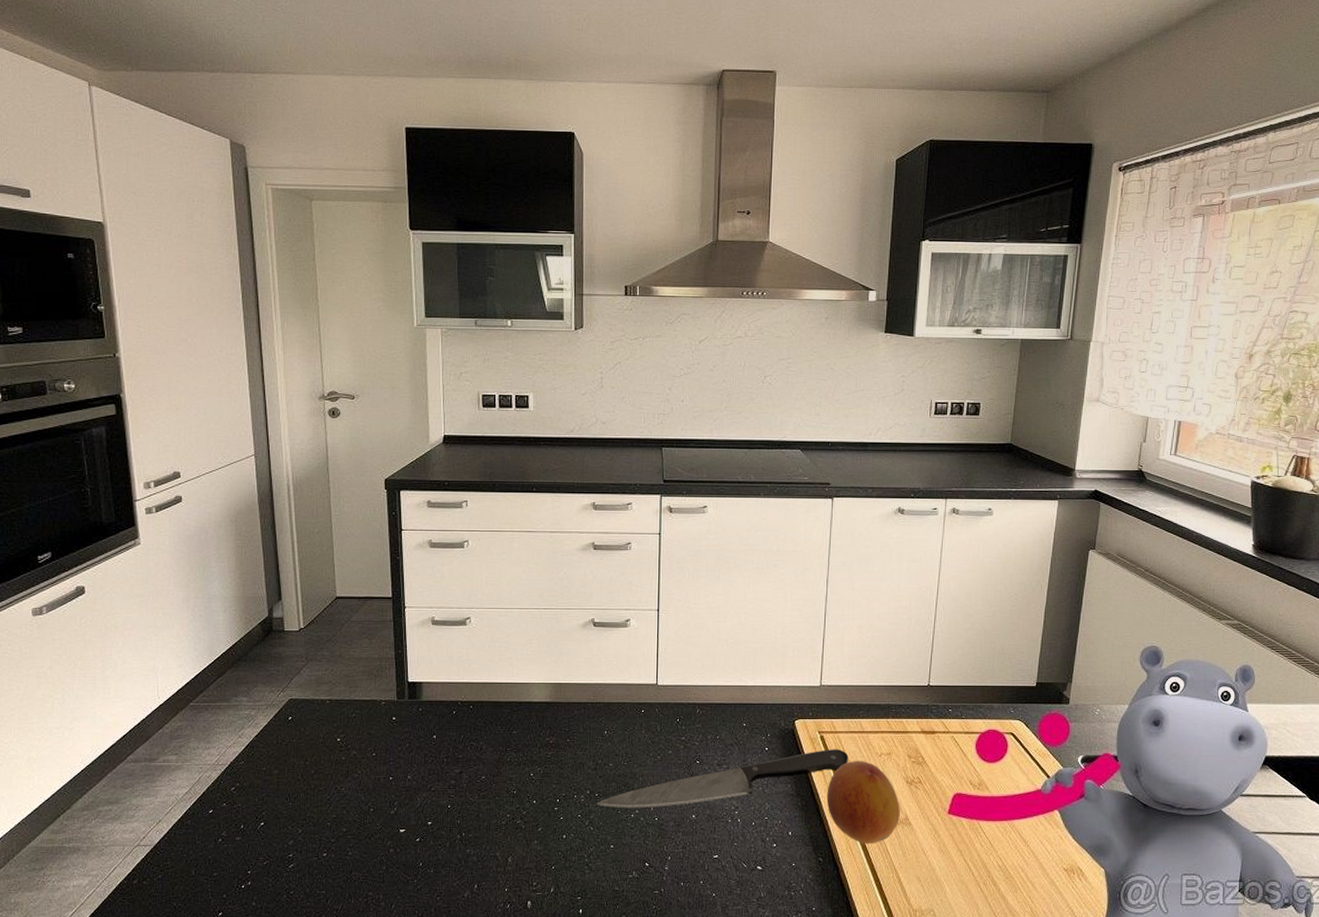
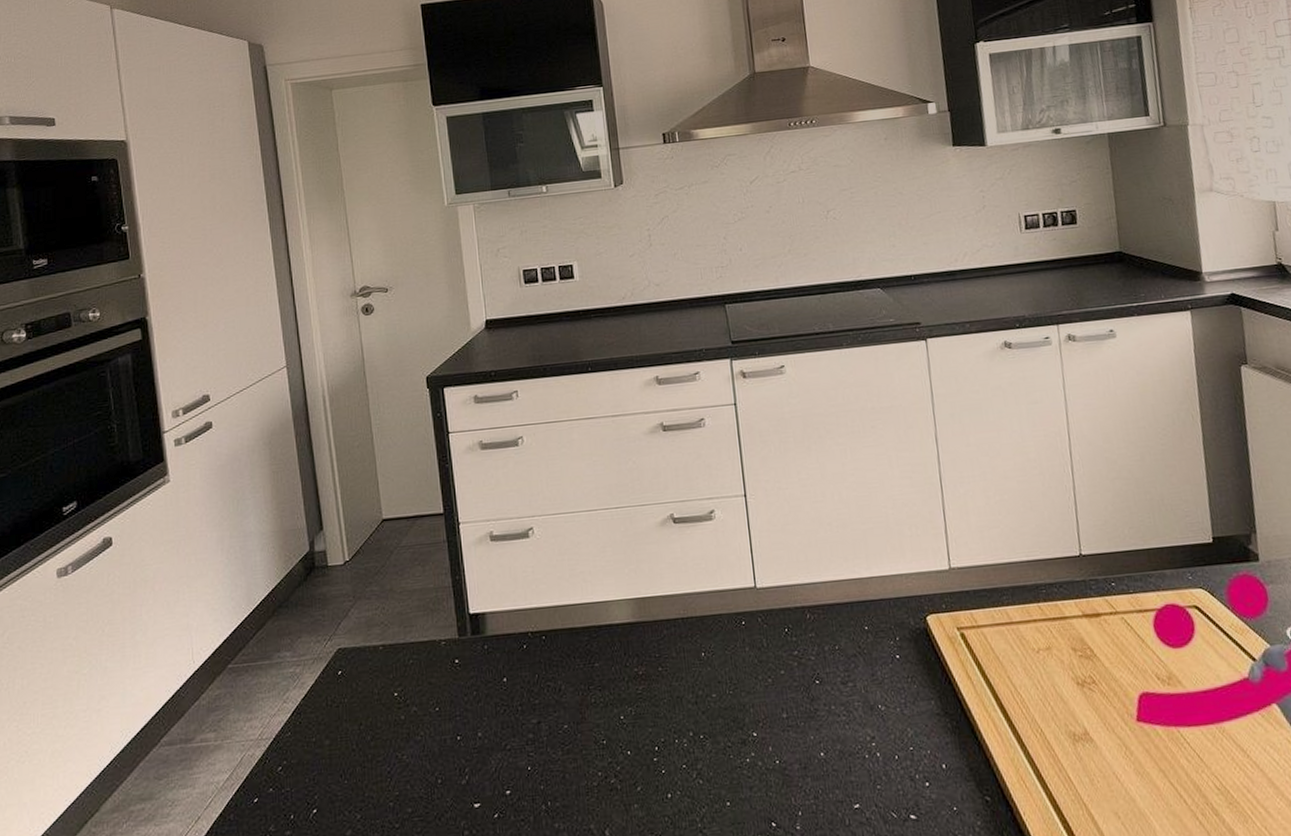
kitchen knife: present [595,749,849,808] -> none [702,648,1001,752]
fruit: present [826,761,900,844] -> none [980,661,1078,773]

